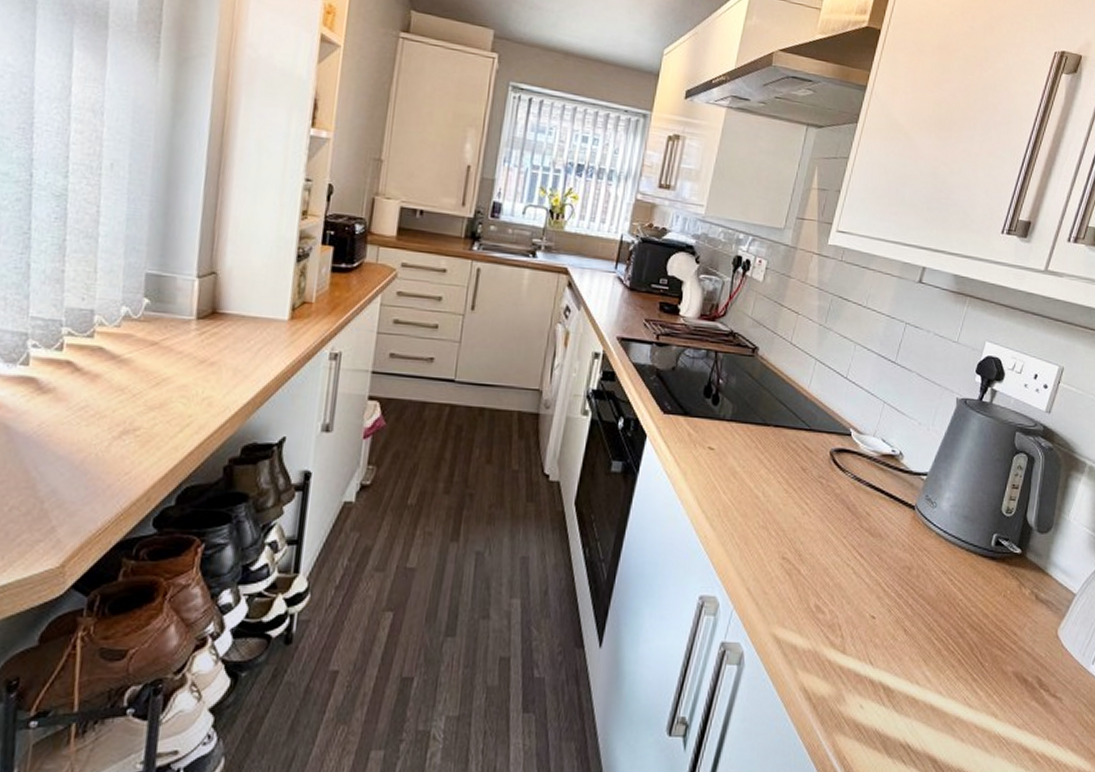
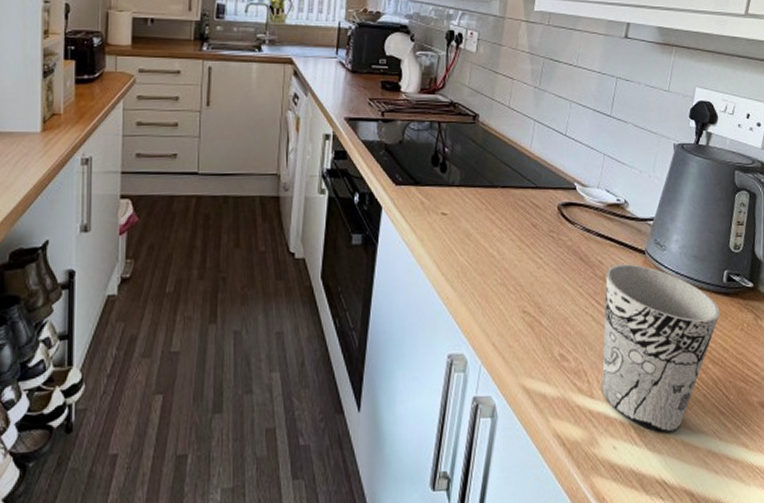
cup: none [855,518,984,695] -> present [601,264,720,433]

